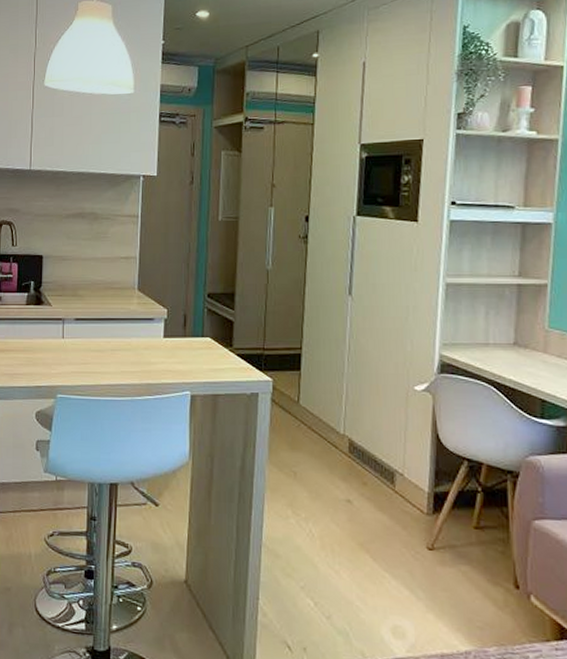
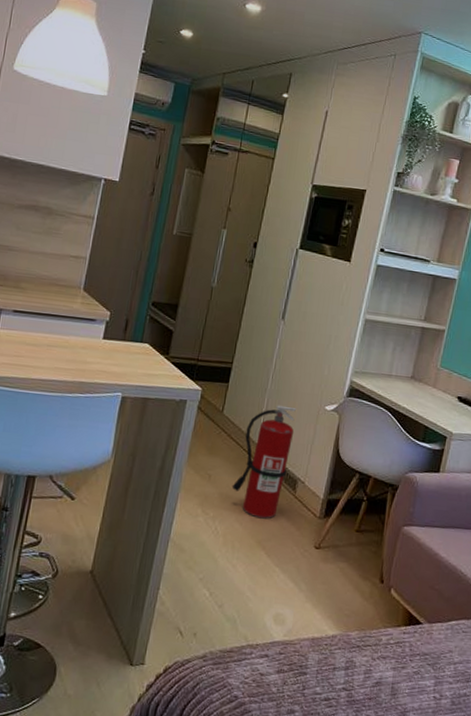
fire extinguisher: none [321,390,382,518] -> present [232,405,297,519]

